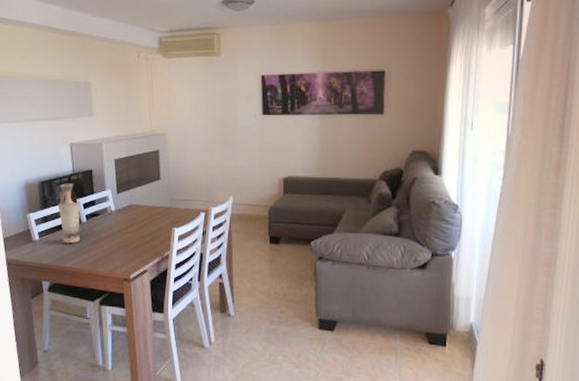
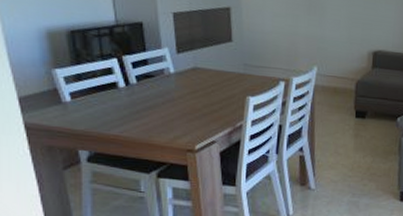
vase: present [58,183,80,244] -> none [96,35,129,108]

